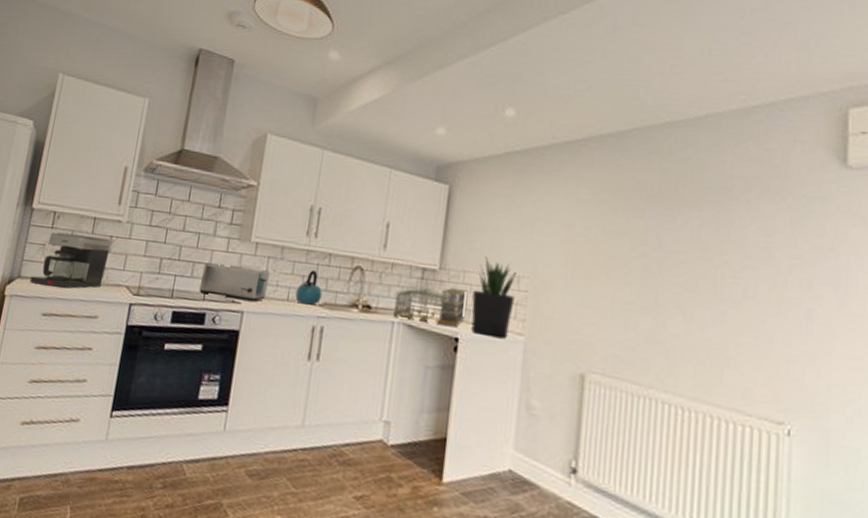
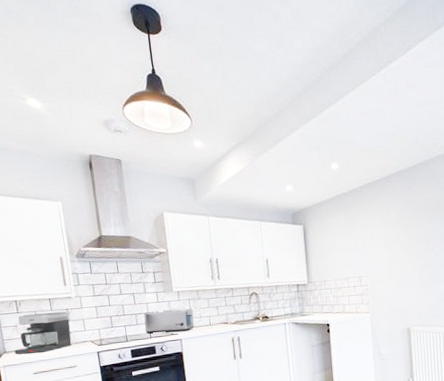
kettle: present [295,269,322,305] -> none [214,301,233,325]
dish rack: present [392,288,467,328] -> none [283,293,330,320]
planter: present [471,256,515,339] -> none [333,268,360,319]

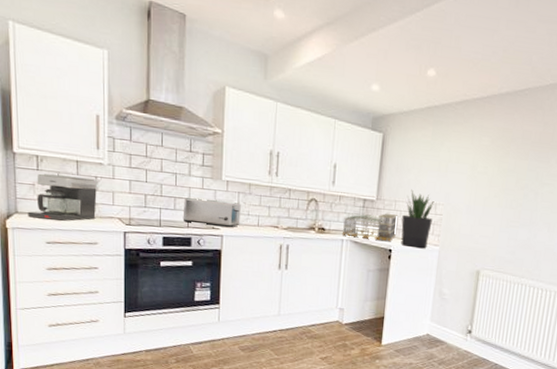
dish rack: none [283,293,330,320] -> present [342,214,397,242]
planter: none [333,268,360,319] -> present [401,189,433,249]

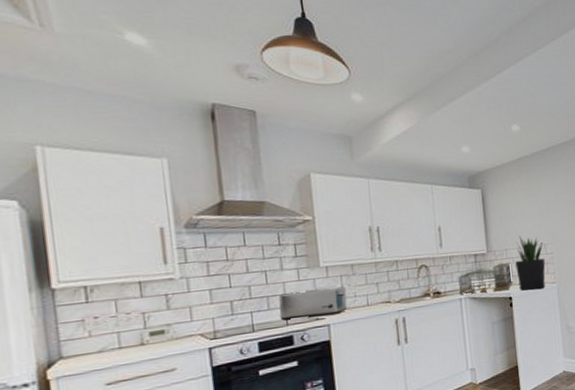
coffee maker: present [28,173,97,222] -> none [77,297,171,360]

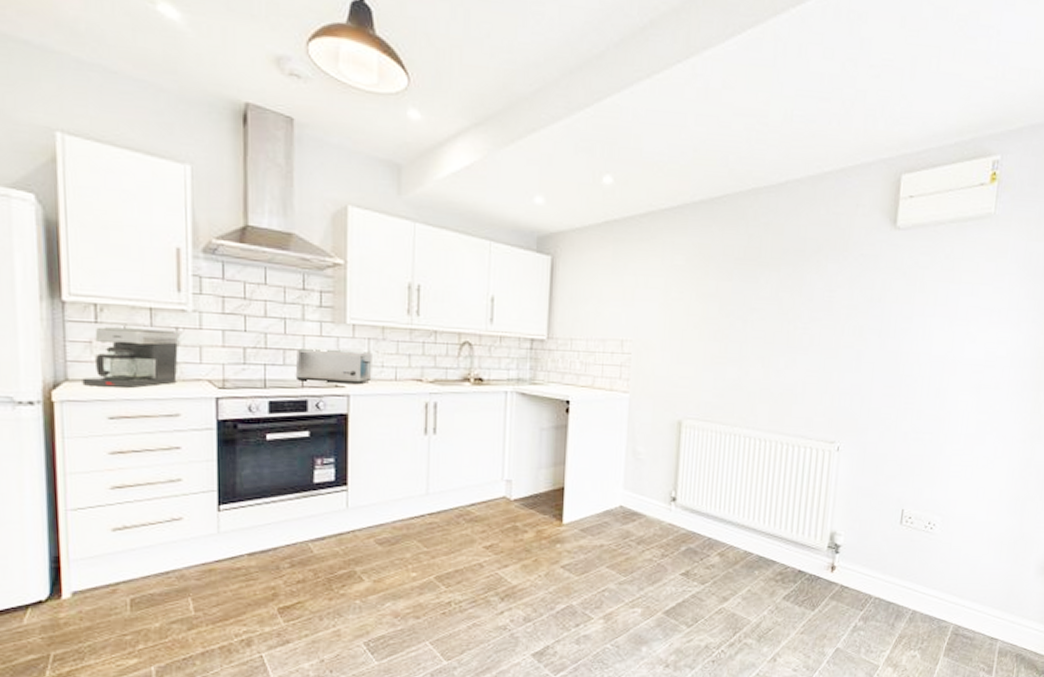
coffee maker: none [77,297,171,360] -> present [82,327,178,389]
dish rack: present [458,262,513,295] -> none [505,356,575,391]
planter: present [515,235,545,291] -> none [580,323,619,398]

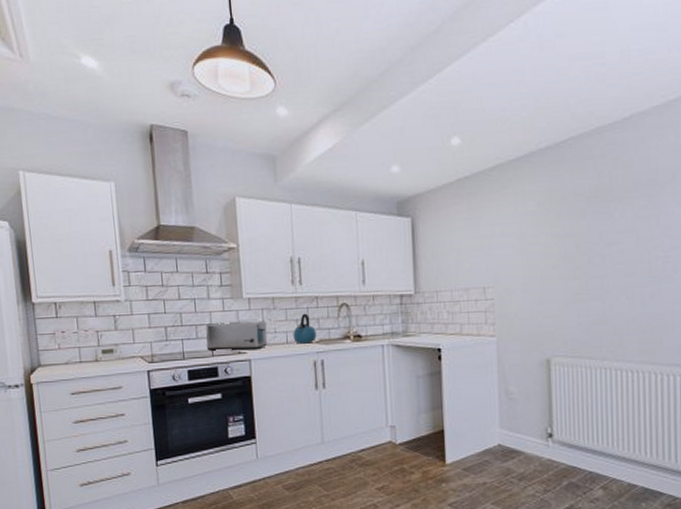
coffee maker: present [82,327,178,389] -> none [50,318,118,369]
kettle: none [403,348,431,383] -> present [293,313,317,344]

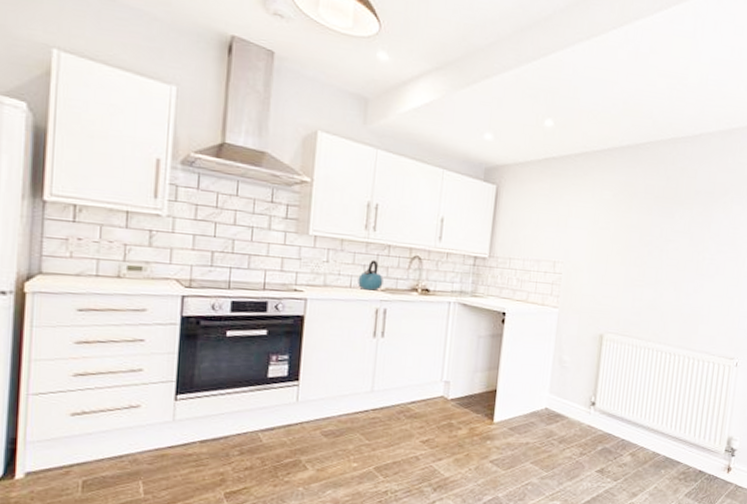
toaster: present [206,321,268,351] -> none [259,255,331,290]

